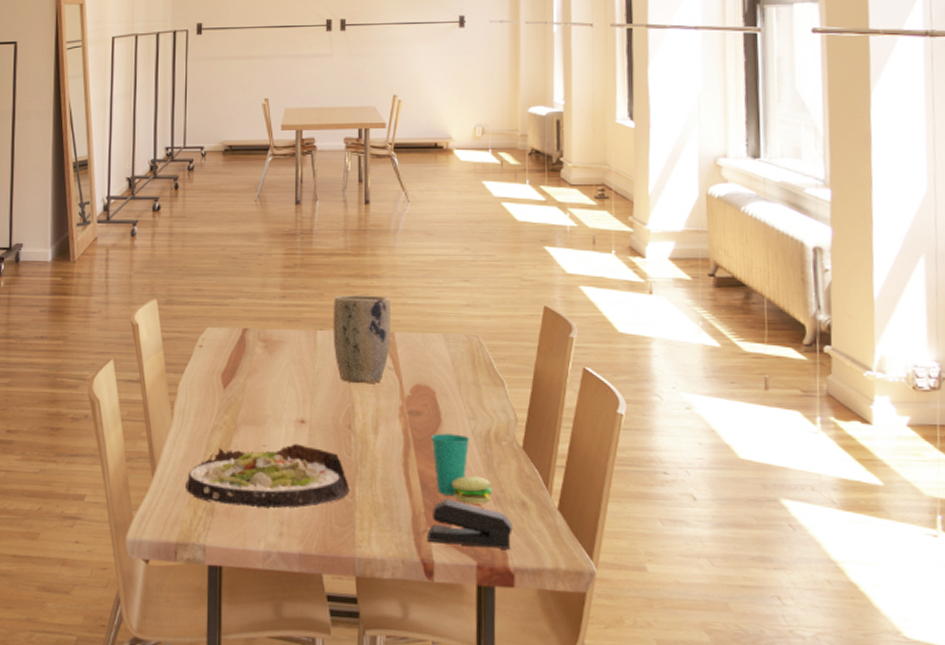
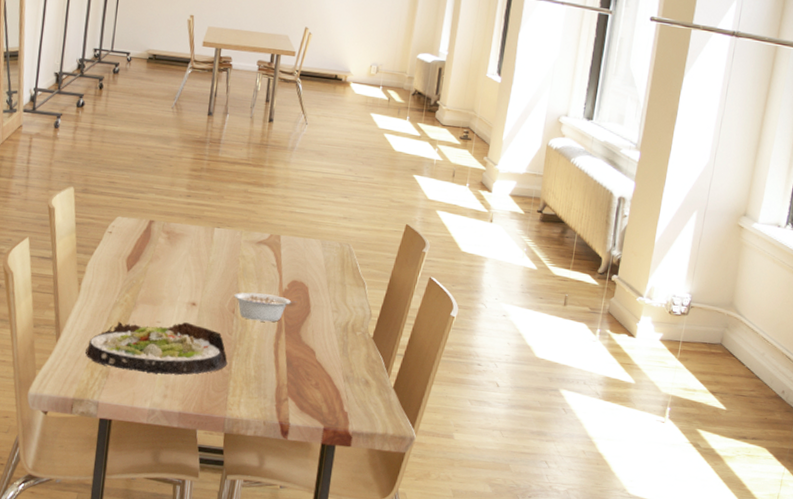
plant pot: present [333,295,391,384] -> none [227,199,281,277]
legume: none [348,403,425,437] -> present [234,292,298,322]
stapler: present [427,498,513,549] -> none [286,374,356,417]
cup: present [431,433,492,504] -> none [299,322,344,381]

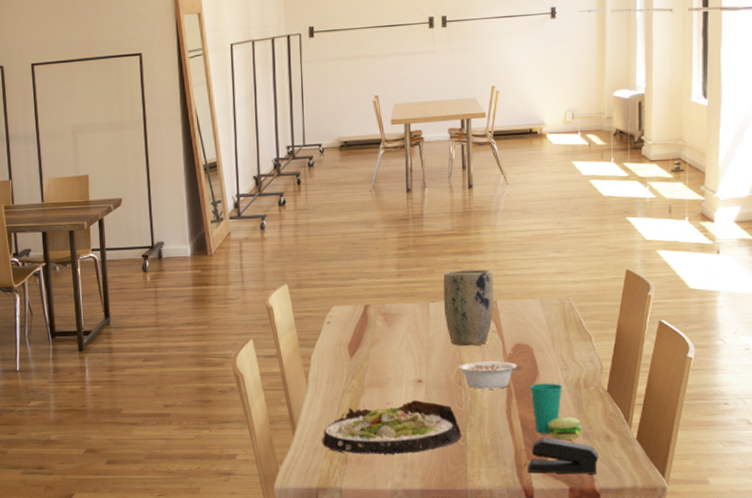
plant pot: none [227,199,281,277] -> present [443,269,494,347]
stapler: none [286,374,356,417] -> present [528,436,599,474]
cup: none [299,322,344,381] -> present [529,383,582,440]

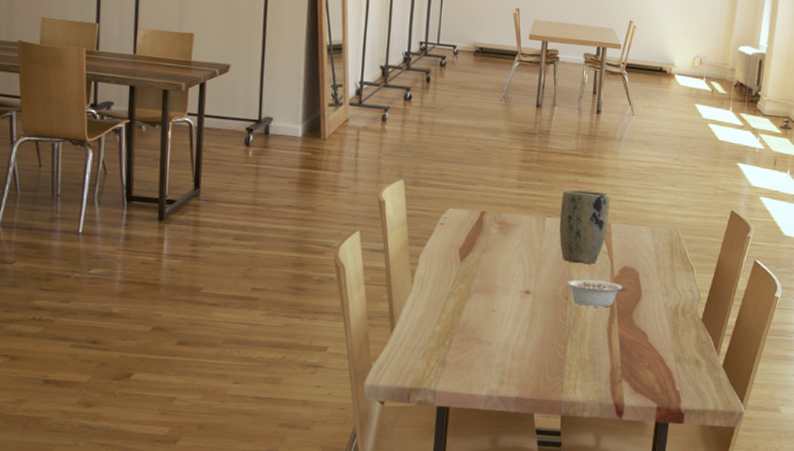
salad plate: present [322,400,462,455] -> none [421,310,563,362]
stapler: present [528,436,599,474] -> none [621,356,687,396]
cup: present [529,383,582,440] -> none [632,306,675,362]

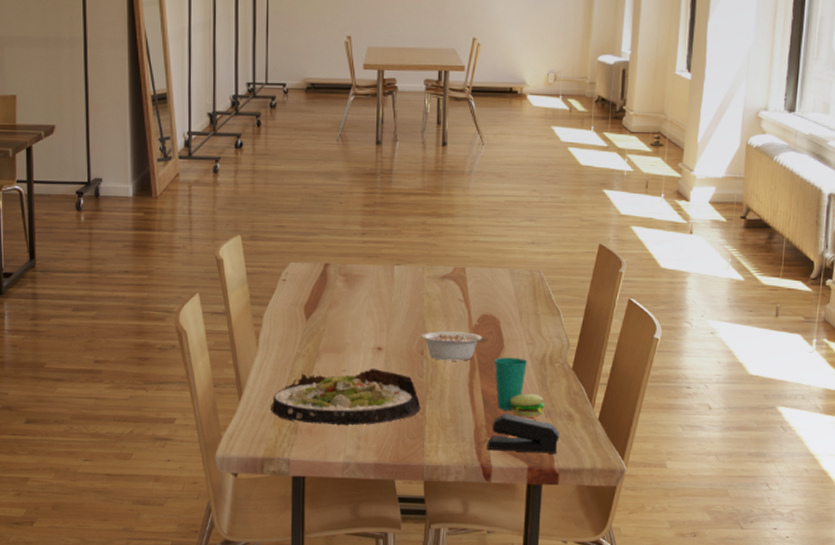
salad plate: none [421,310,563,362] -> present [271,369,421,426]
plant pot: present [559,189,610,264] -> none [409,232,463,315]
stapler: none [621,356,687,396] -> present [487,413,560,454]
cup: none [632,306,675,362] -> present [494,357,545,417]

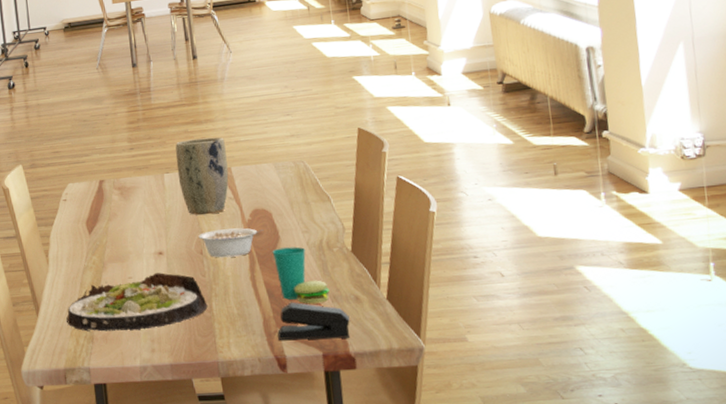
plant pot: none [409,232,463,315] -> present [175,137,229,215]

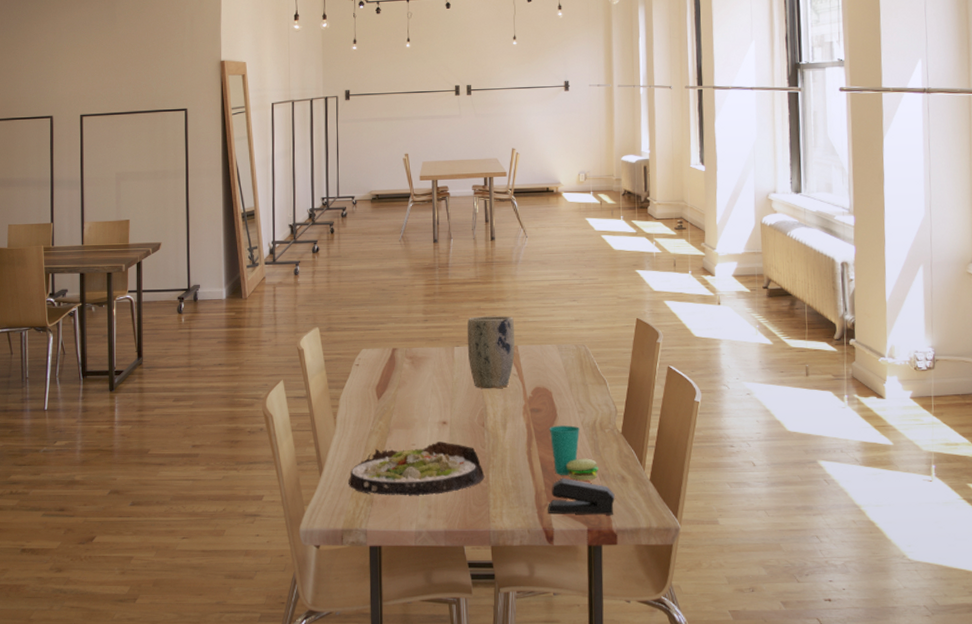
legume: present [198,228,264,258] -> none [482,404,543,431]

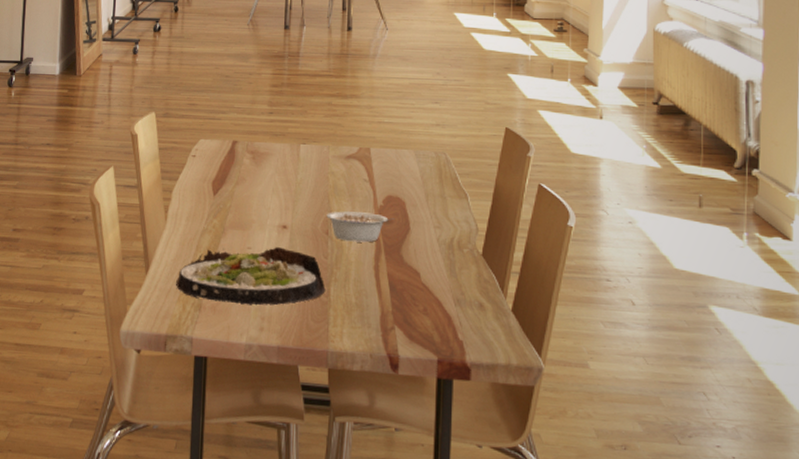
plant pot: present [467,316,515,389] -> none [314,112,368,194]
legume: none [482,404,543,431] -> present [326,211,395,243]
stapler: present [548,477,615,515] -> none [394,299,471,346]
cup: present [549,425,598,481] -> none [400,240,454,305]

